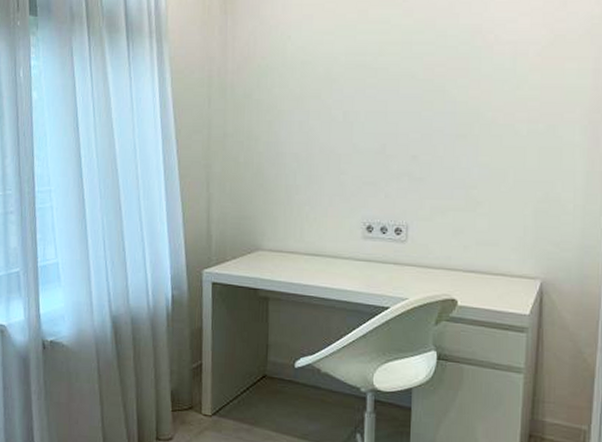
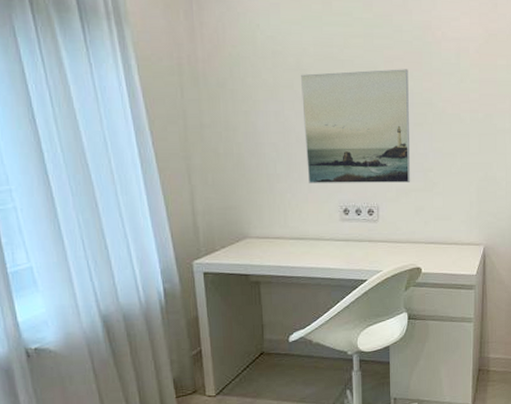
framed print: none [329,76,452,200] -> present [301,69,411,183]

